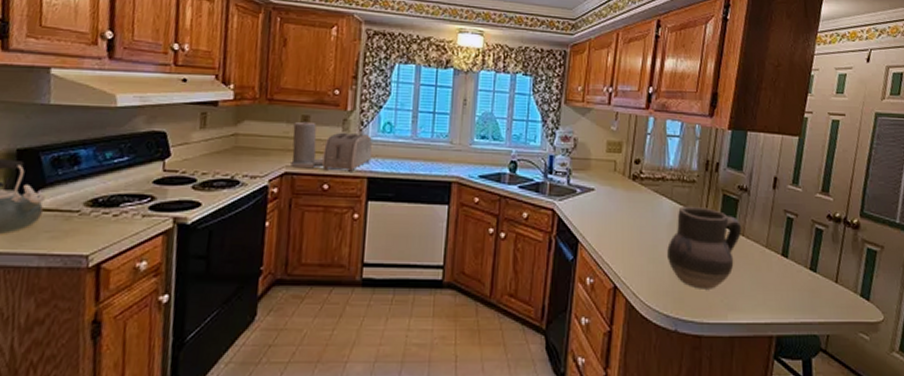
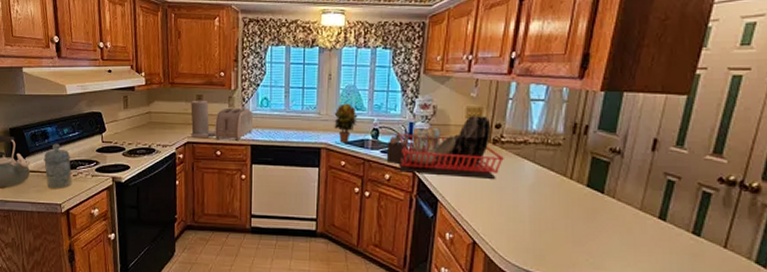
canister: none [67,171,113,235] -> present [43,143,72,189]
potted plant: none [467,132,495,177] -> present [334,103,358,143]
dish rack: none [524,150,643,217] -> present [386,116,504,179]
ceramic jug: present [667,206,741,289] -> none [528,168,611,249]

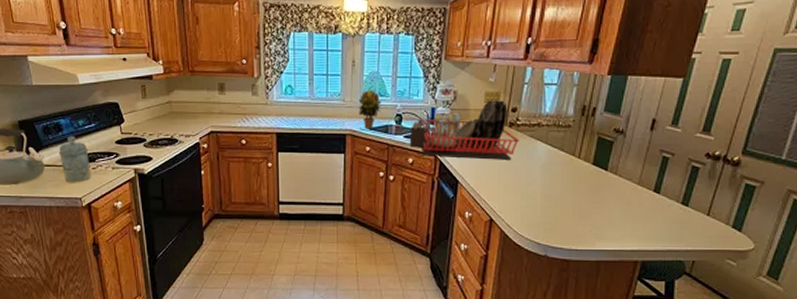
paper towel: present [190,100,216,139] -> none [213,88,240,128]
toaster: present [215,107,254,141] -> none [239,96,278,129]

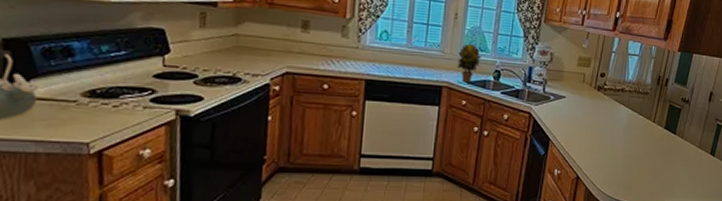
canister: present [58,136,92,183] -> none [62,63,111,124]
dish rack: present [409,100,519,160] -> none [505,64,606,121]

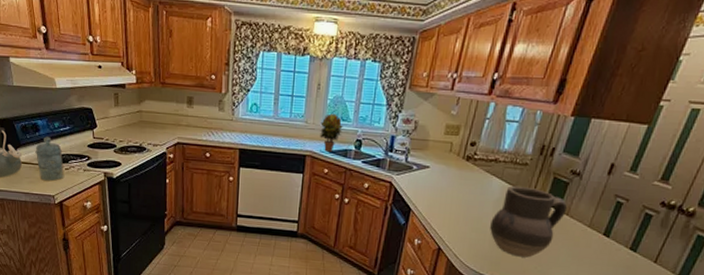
canister: none [62,63,111,124] -> present [35,136,65,182]
ceramic jug: none [621,113,681,180] -> present [490,185,567,258]

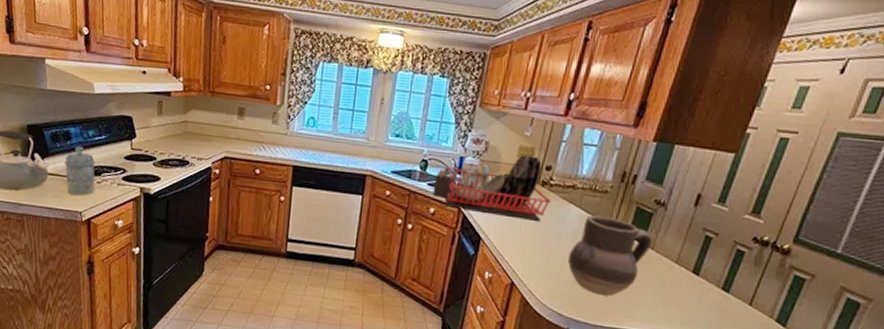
potted plant: present [319,113,343,152] -> none [382,130,408,173]
dish rack: none [366,132,475,193] -> present [432,155,551,221]

